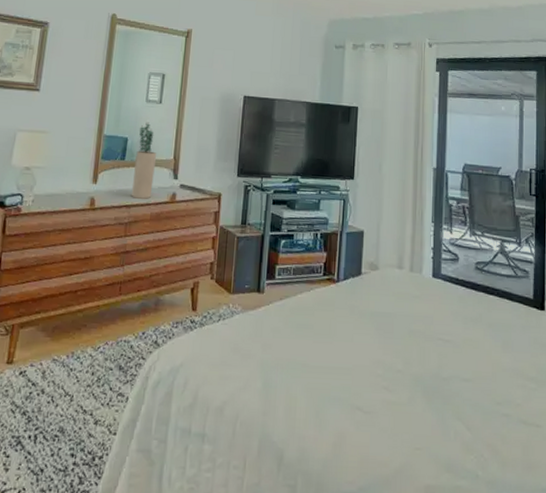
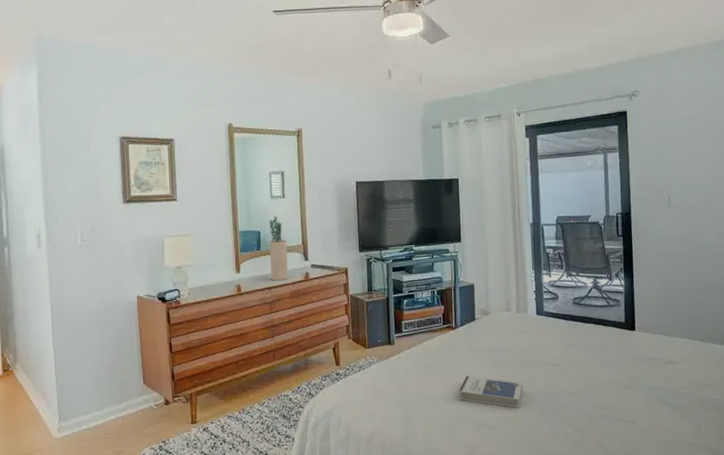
hardback book: none [332,342,410,392] -> present [458,375,523,409]

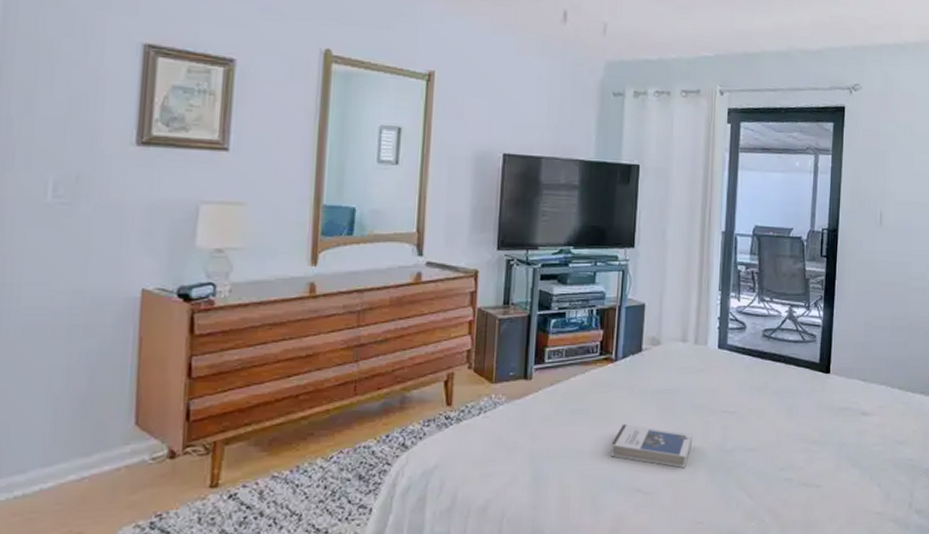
vase: present [269,215,288,281] -> none [363,187,395,281]

